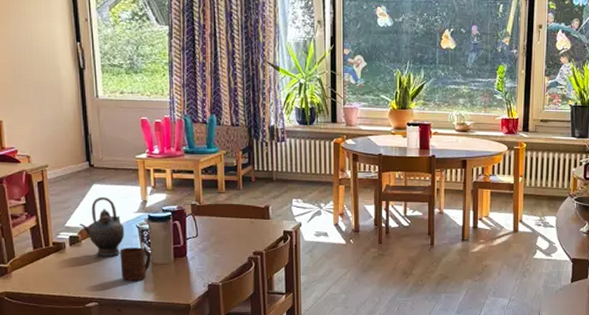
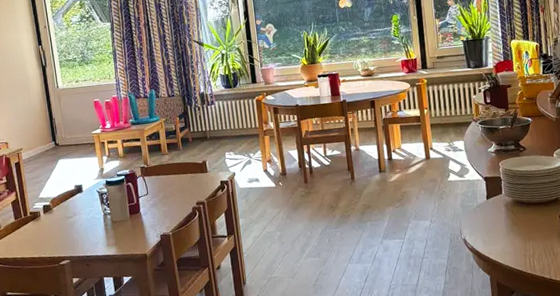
teapot: present [79,196,125,257] -> none [50,169,88,220]
cup: present [119,247,151,281] -> none [84,209,111,239]

